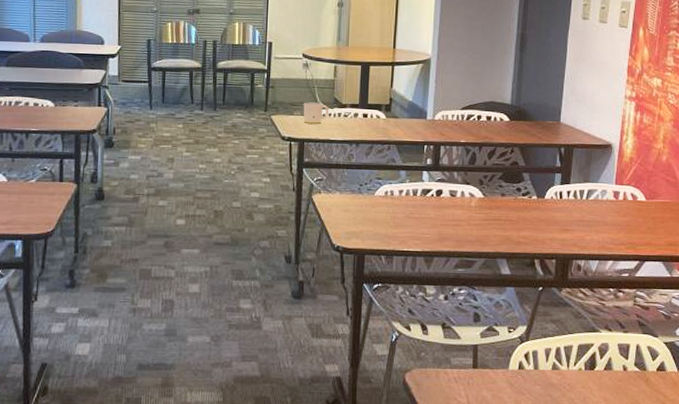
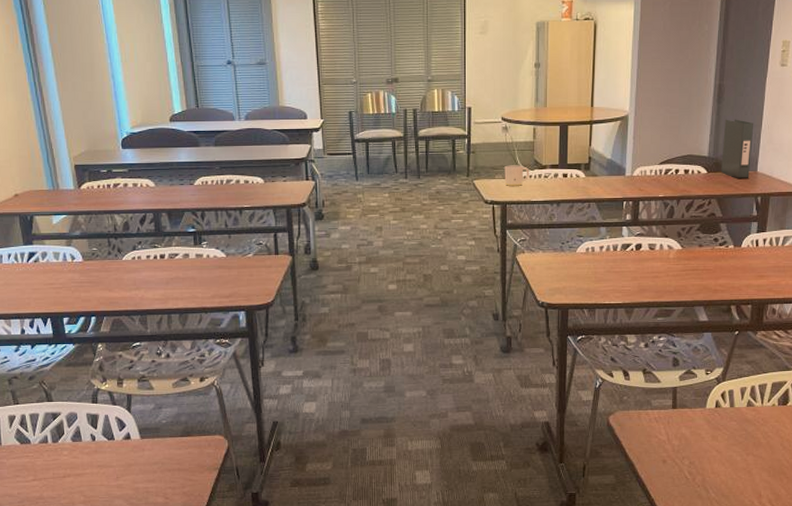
binder: none [524,68,557,130] -> present [721,119,754,180]

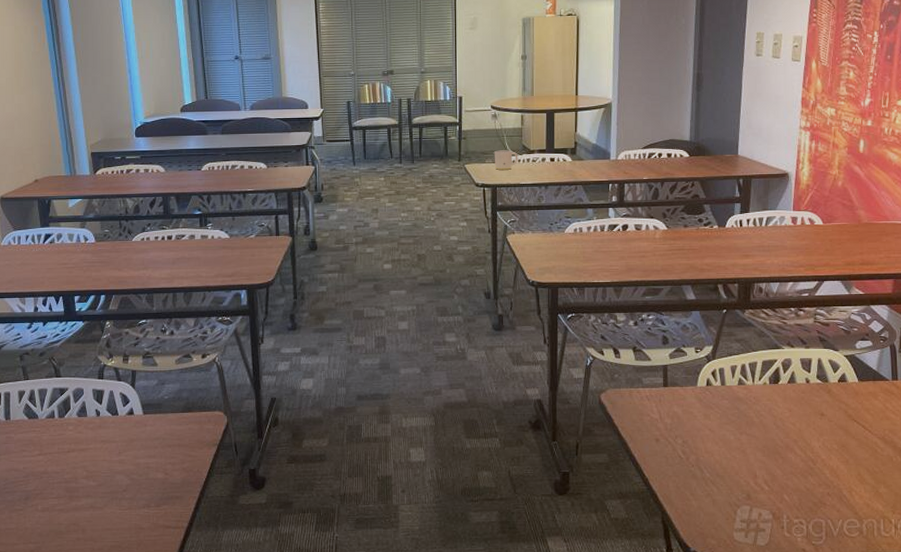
binder: present [721,119,754,180] -> none [703,105,733,163]

